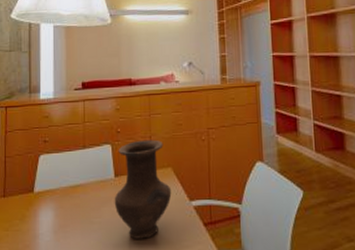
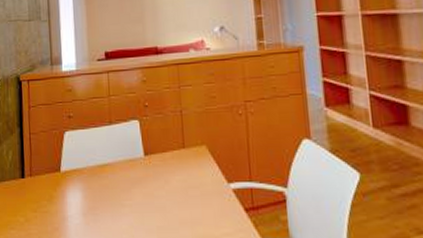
vase: present [114,139,172,239] -> none [144,114,208,224]

